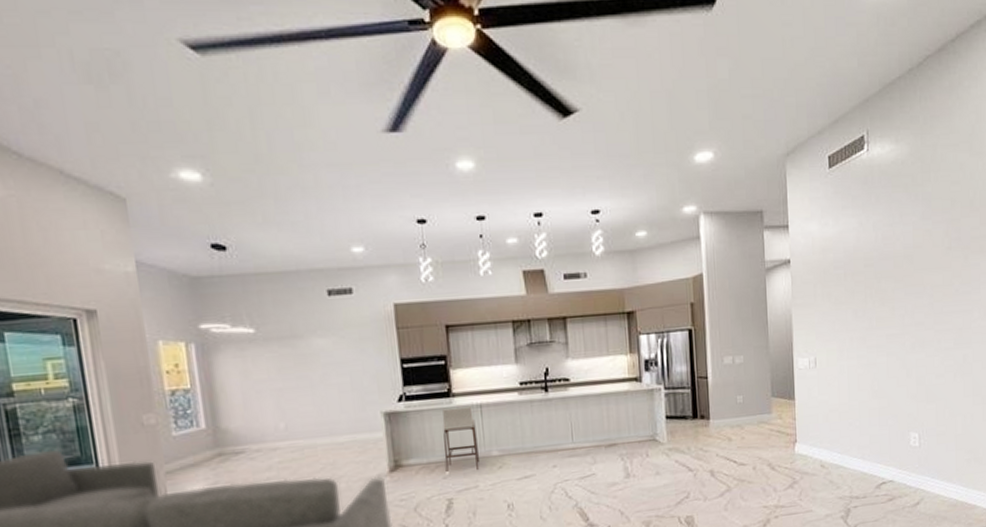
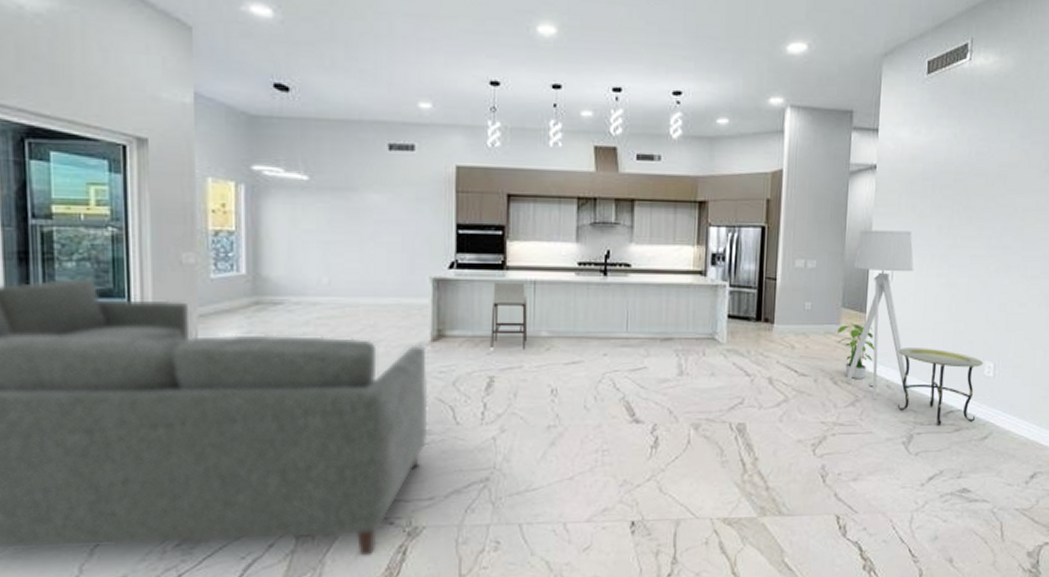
potted plant: none [770,410,807,463] -> present [837,323,875,379]
floor lamp: none [779,318,842,480] -> present [846,229,914,400]
side table: none [828,426,909,497] -> present [897,348,984,425]

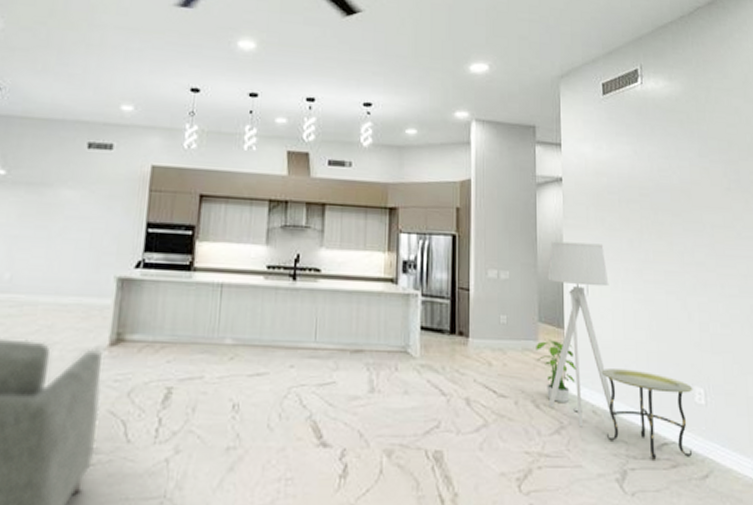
bar stool: present [490,281,527,350] -> none [171,283,213,359]

